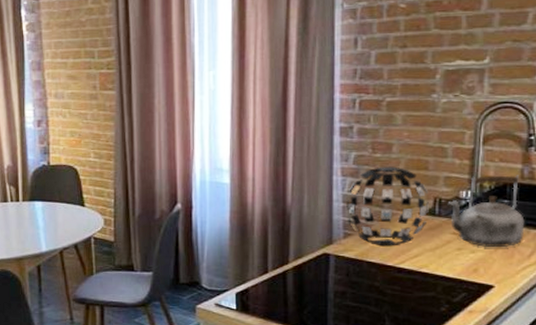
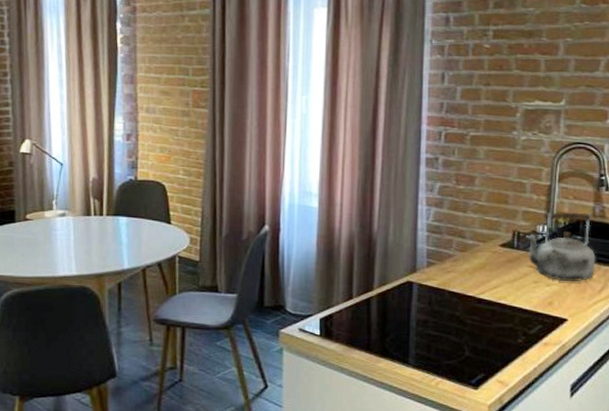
decorative ball: present [346,166,429,247] -> none [430,198,508,277]

